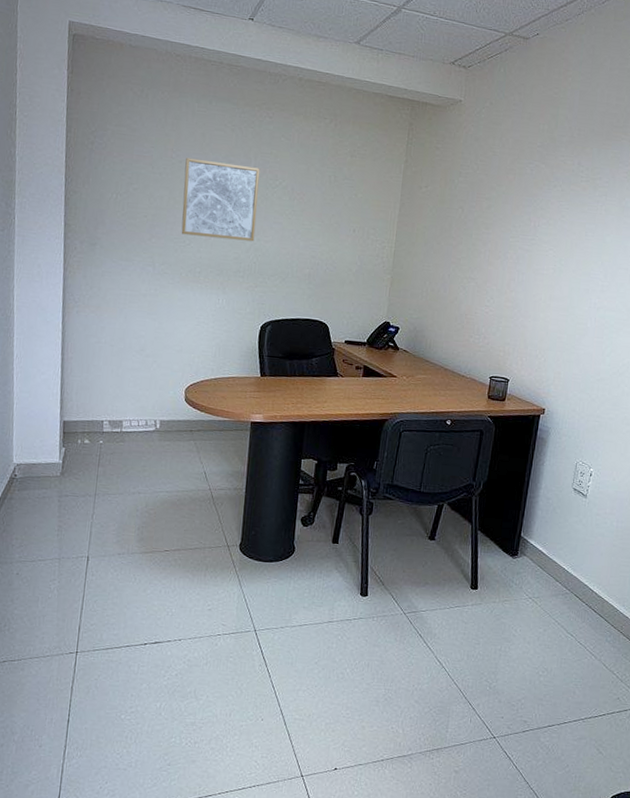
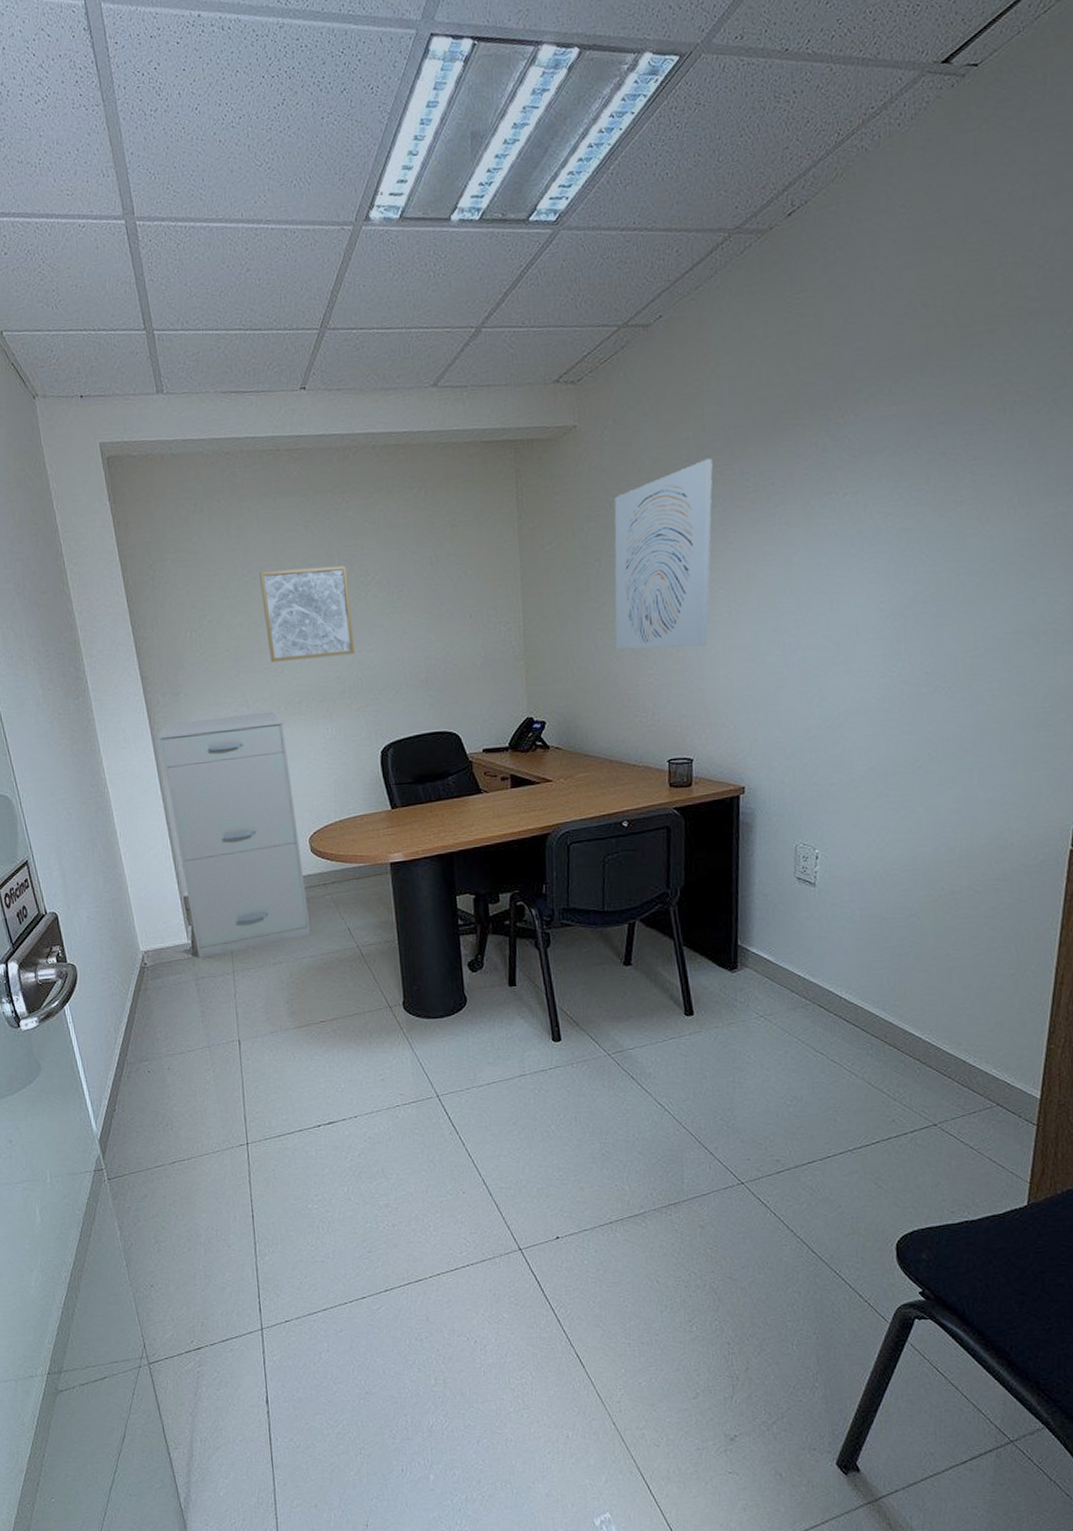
filing cabinet: none [66,268,183,478] -> present [158,711,311,958]
wall art: none [464,148,559,291] -> present [614,458,713,650]

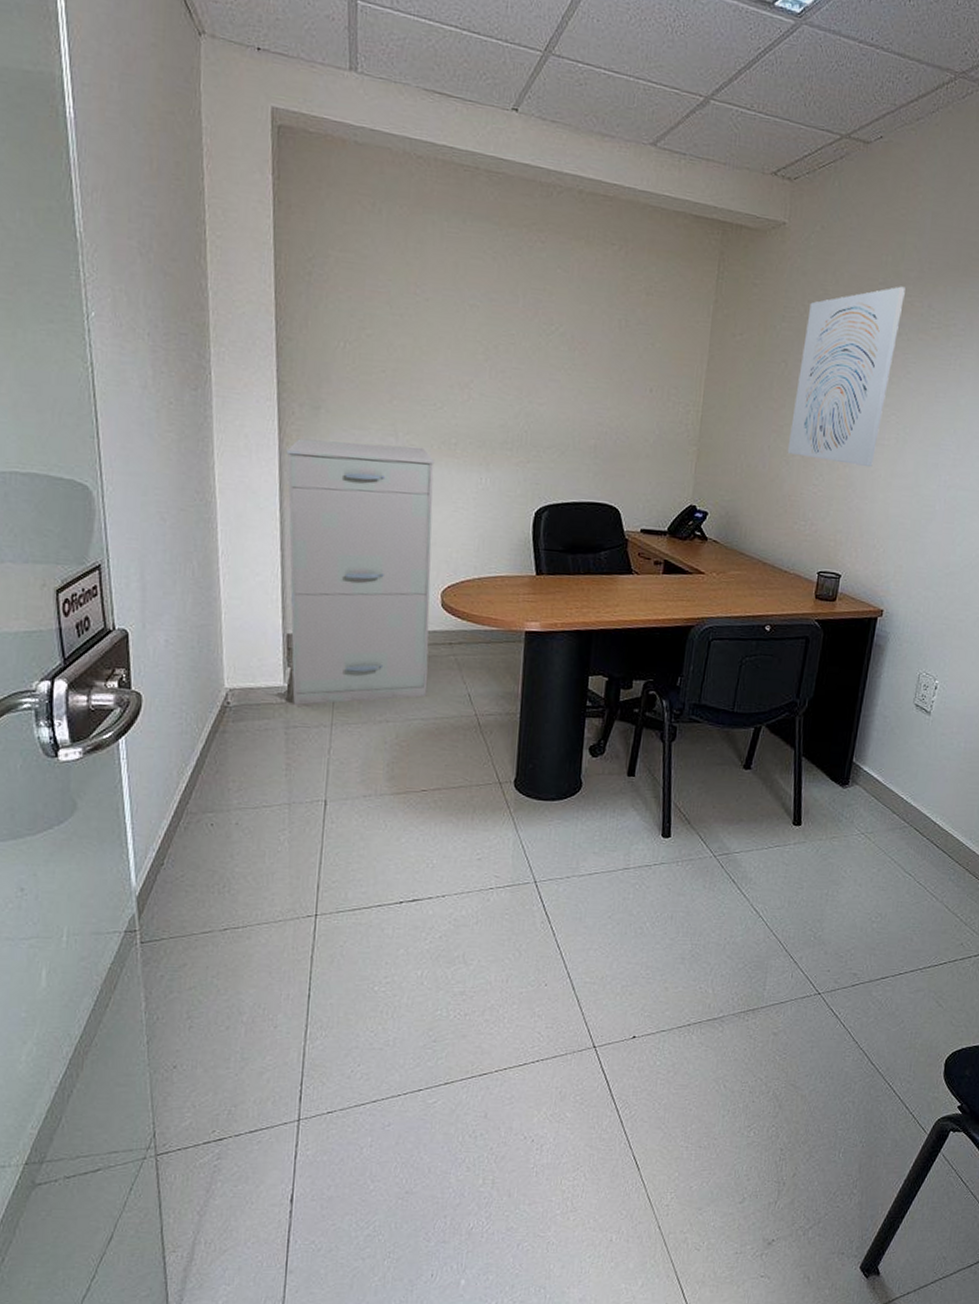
wall art: present [259,565,355,662] -> none [430,294,531,405]

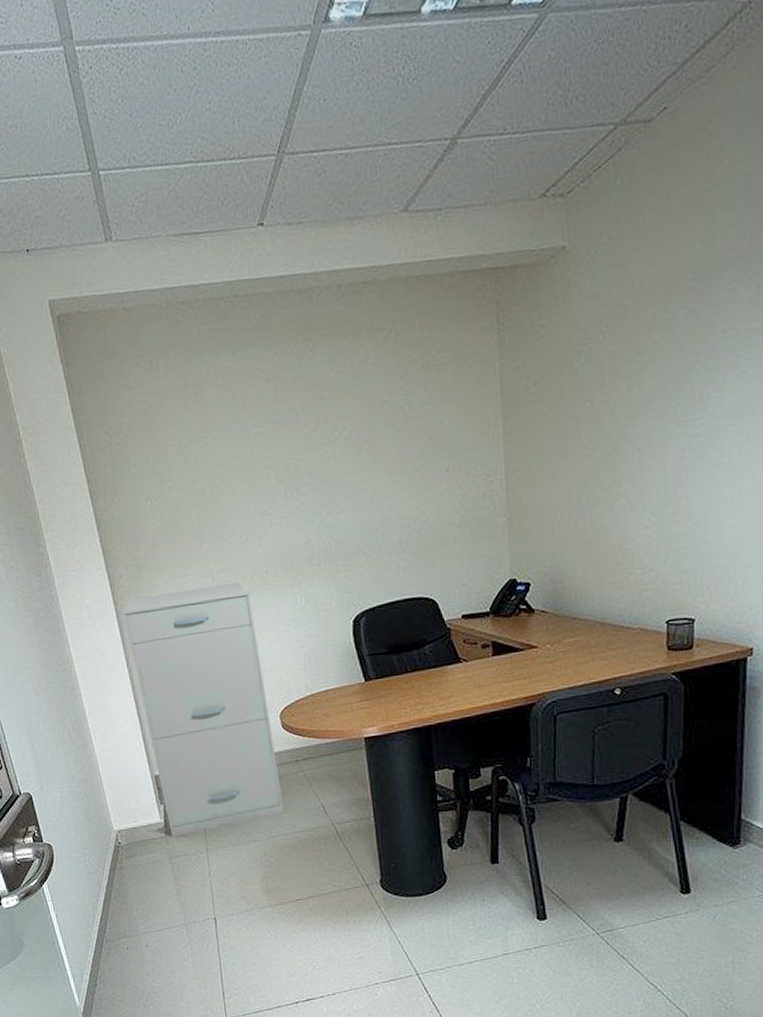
wall art: present [787,286,906,467] -> none [608,274,724,500]

